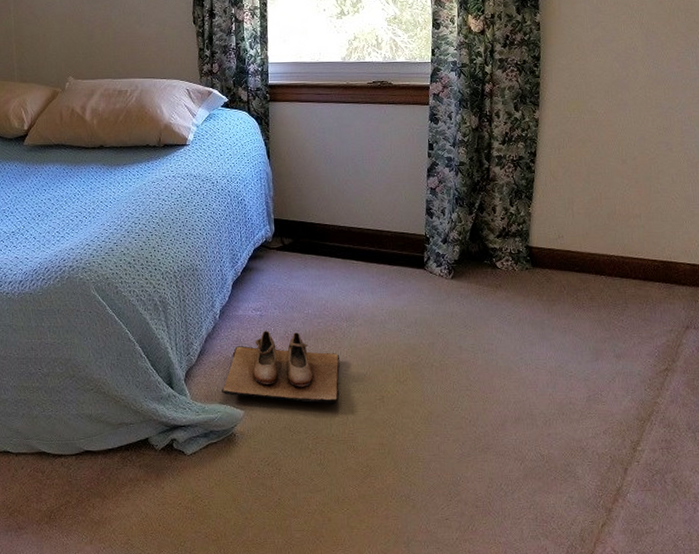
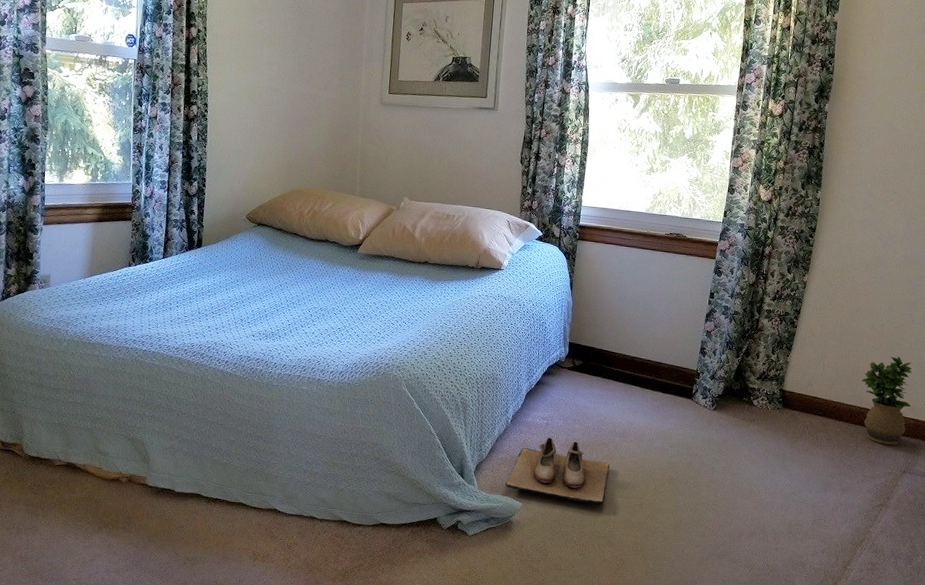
potted plant: none [620,193,684,297] -> present [862,356,912,445]

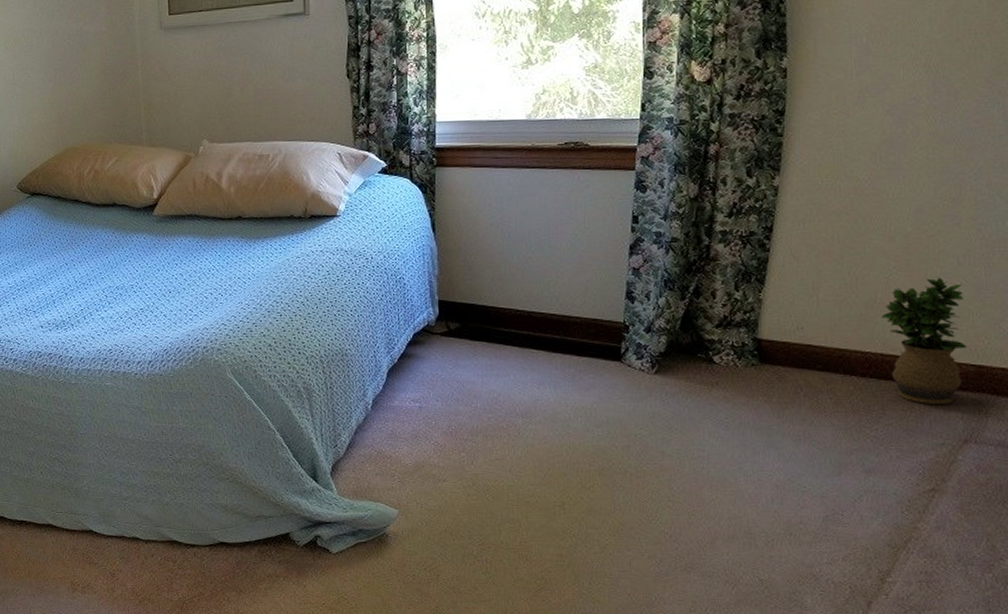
shoe: present [505,437,610,506] -> none [373,424,512,509]

